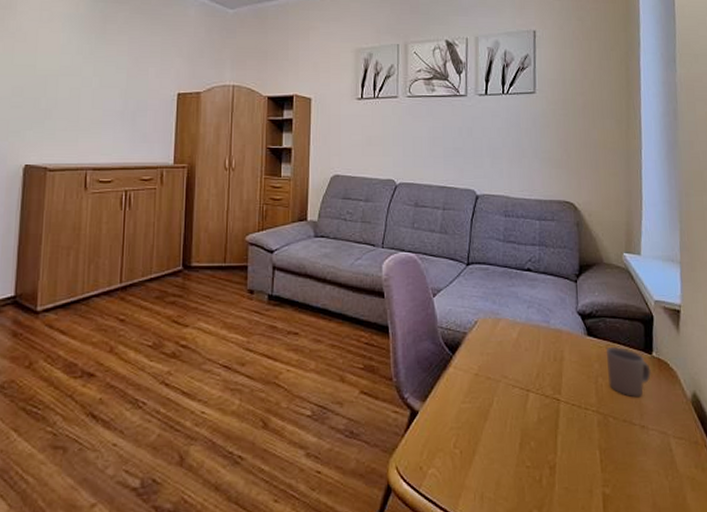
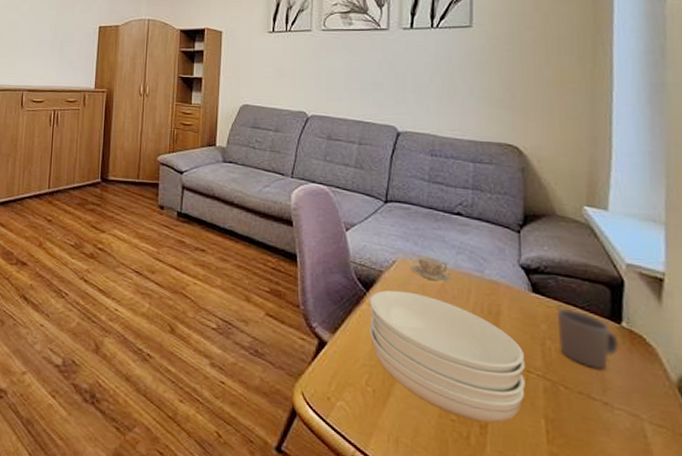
bowl: none [455,349,584,464] -> present [370,290,526,424]
teacup: none [489,313,524,336] -> present [409,255,451,282]

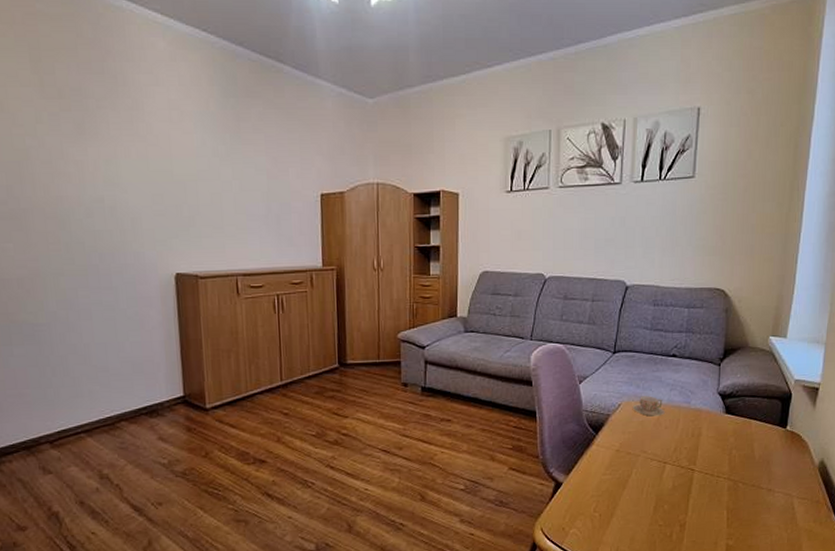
bowl: present [370,290,526,424] -> none [598,428,717,523]
mug: present [556,308,621,371] -> none [742,423,784,466]

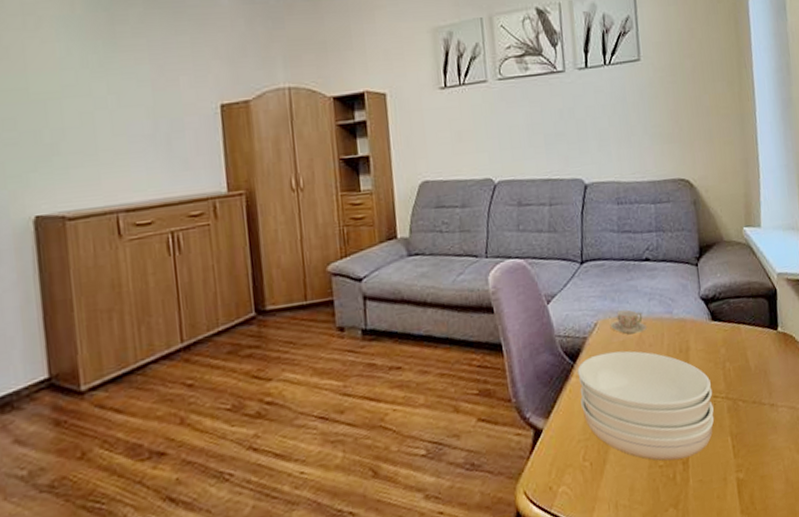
bowl: none [598,428,717,523] -> present [577,350,715,461]

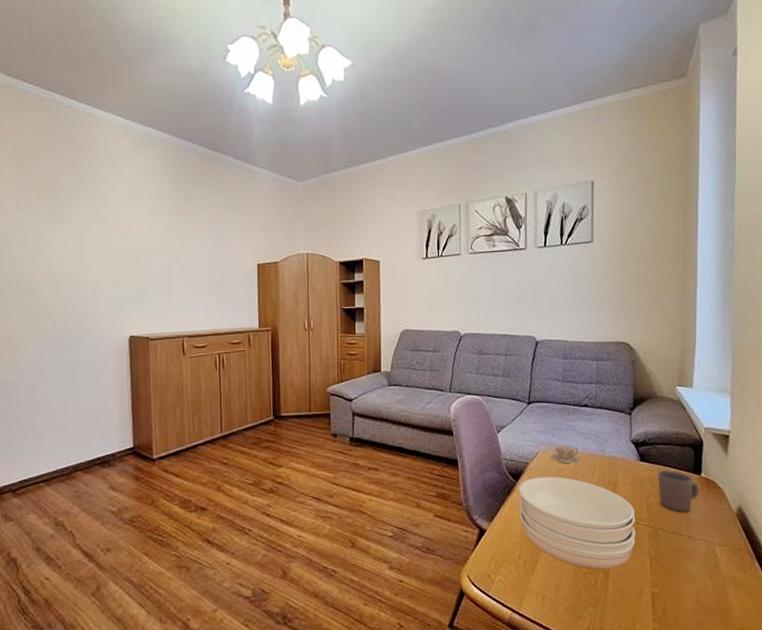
mug: none [731,327,779,377] -> present [657,470,700,513]

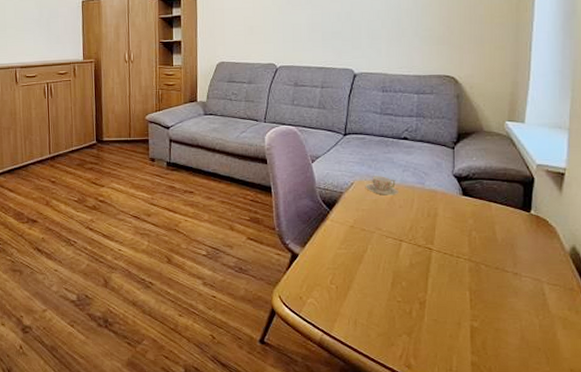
bowl: present [519,476,636,570] -> none [332,206,456,299]
mug: present [657,470,700,513] -> none [481,206,529,249]

